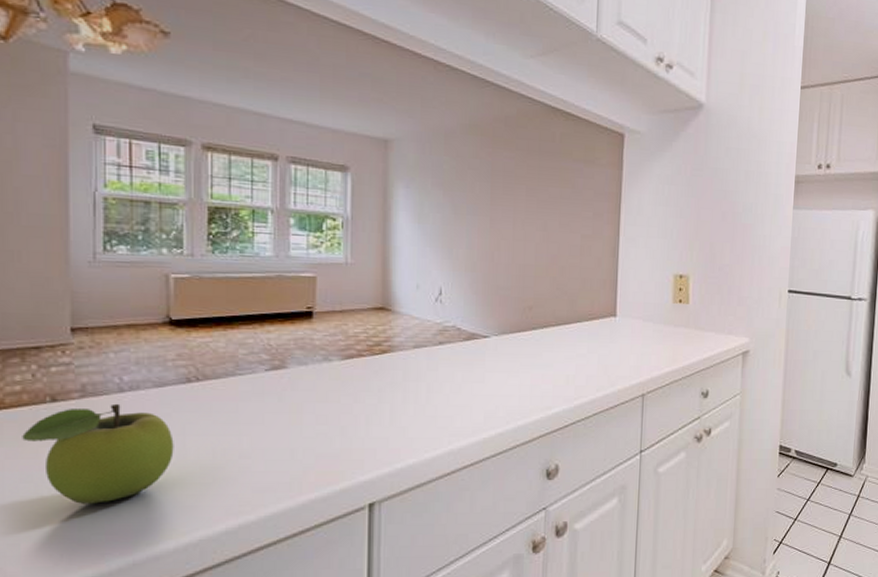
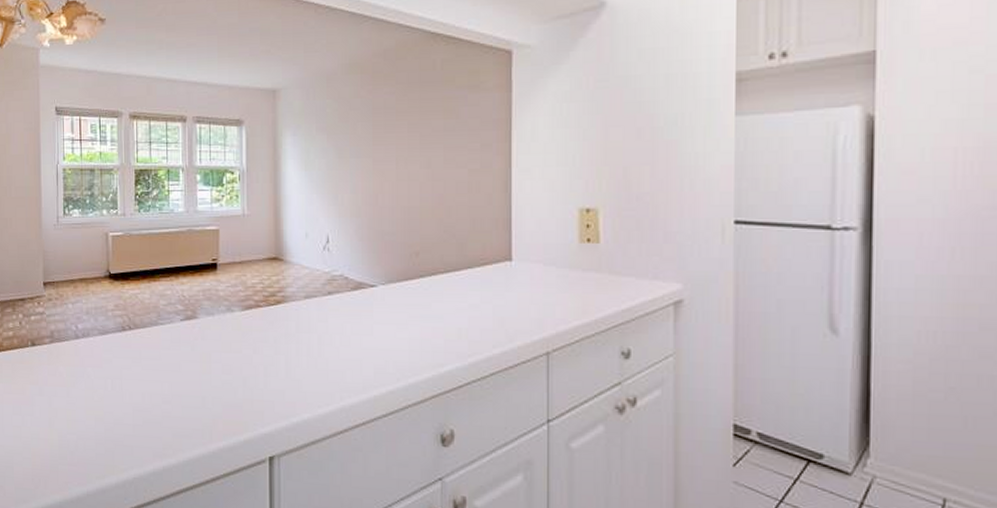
fruit: present [22,403,174,504] -> none [14,348,114,437]

